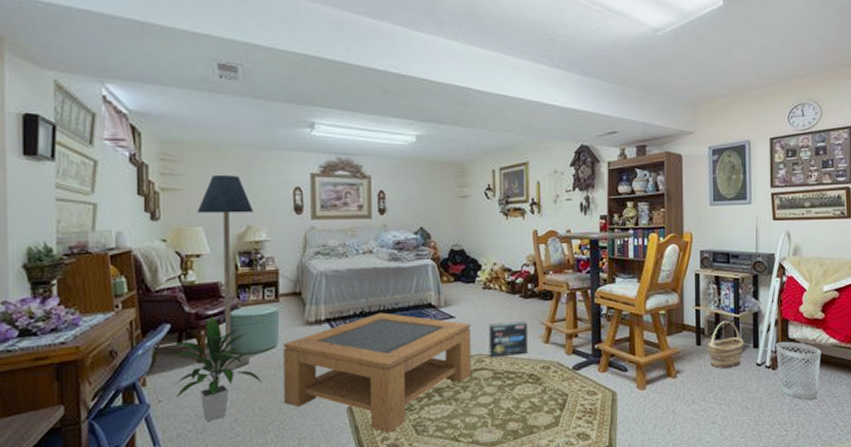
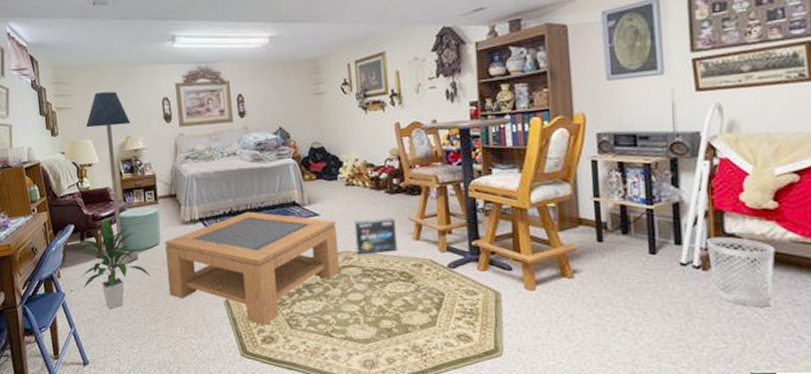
basket: present [707,321,744,369] -> none [611,214,662,269]

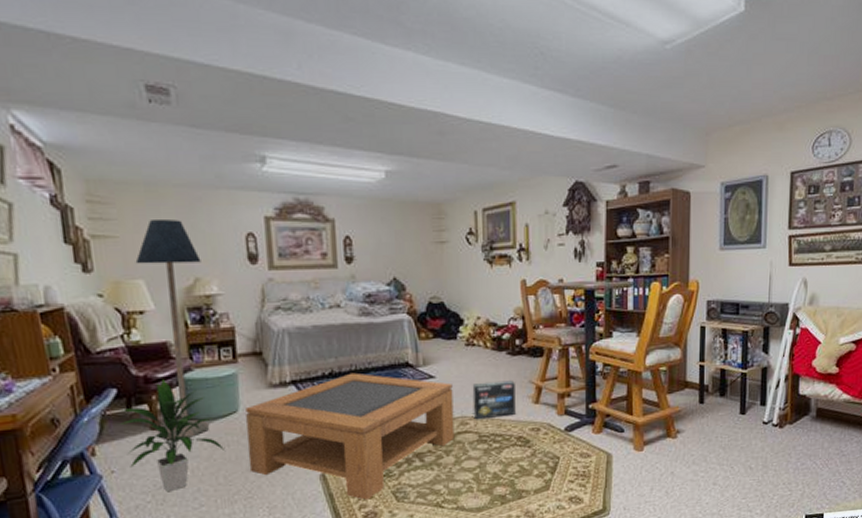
wastebasket: present [707,236,775,307] -> none [784,398,833,459]

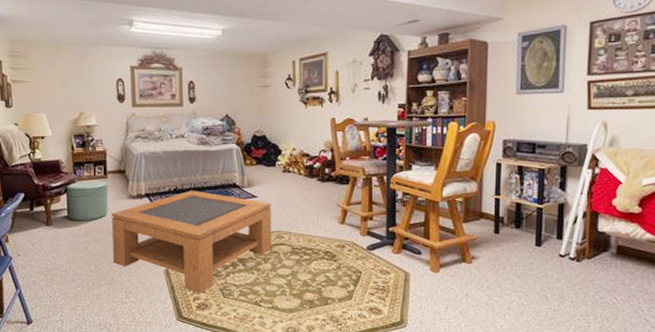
indoor plant: present [120,379,226,493] -> none [25,188,97,274]
floor lamp: present [135,218,210,440] -> none [40,68,86,234]
box: present [472,380,516,420] -> none [287,203,324,235]

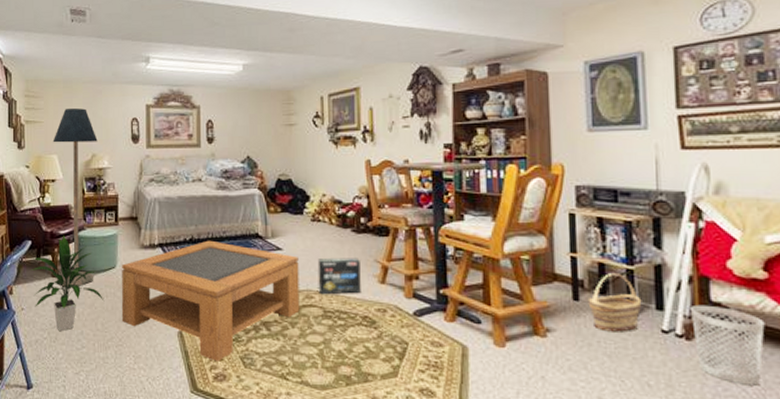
indoor plant: none [25,188,97,274] -> present [31,236,105,332]
floor lamp: none [40,68,86,234] -> present [52,108,98,287]
box: none [287,203,324,235] -> present [317,257,361,295]
basket: none [505,211,547,257] -> present [588,273,642,332]
wastebasket: none [582,234,635,294] -> present [691,304,765,386]

